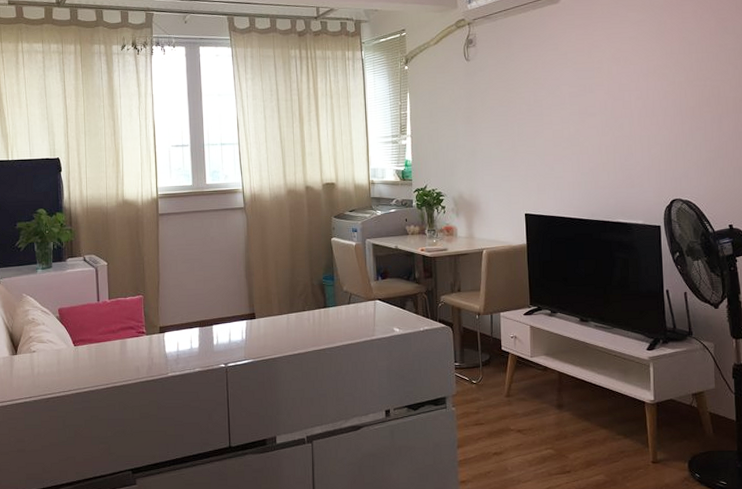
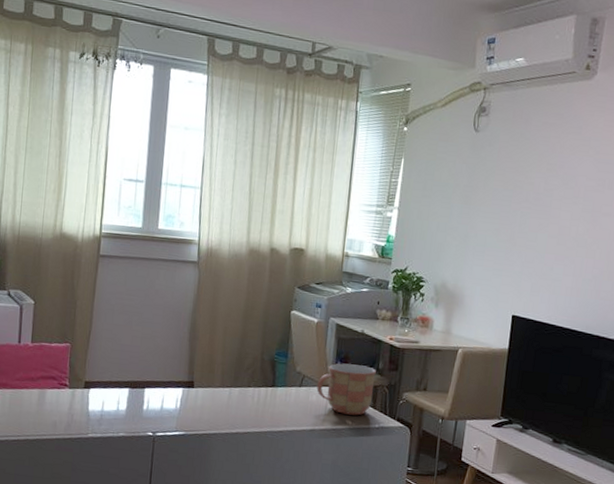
mug: none [363,277,414,323] -> present [316,363,376,416]

